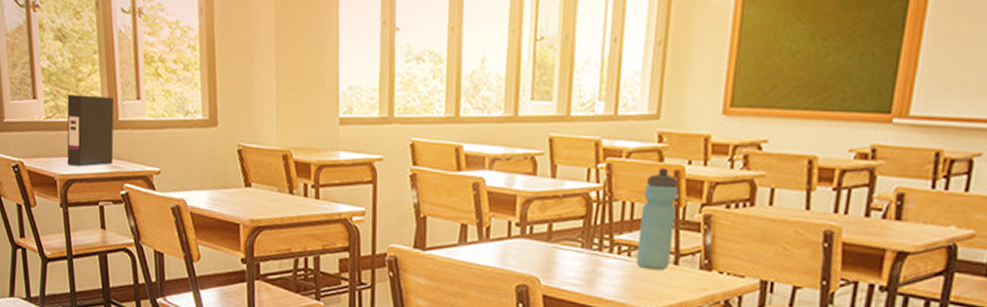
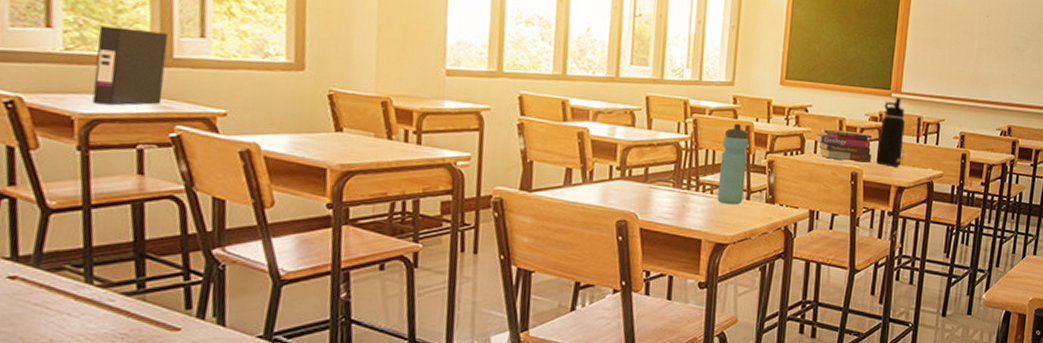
books: none [770,172,859,218] -> present [815,129,872,163]
water bottle: none [863,123,913,224] -> present [876,97,905,167]

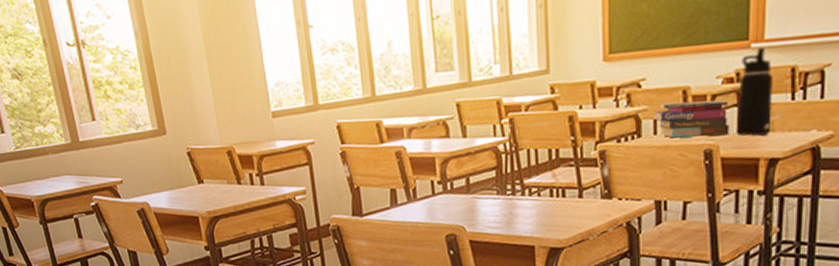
binder: present [92,25,168,106] -> none [31,122,80,188]
water bottle: present [717,123,749,205] -> none [544,115,576,206]

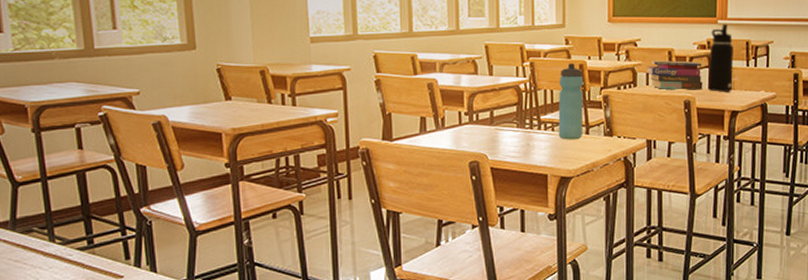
water bottle: none [544,115,576,206] -> present [558,63,584,140]

